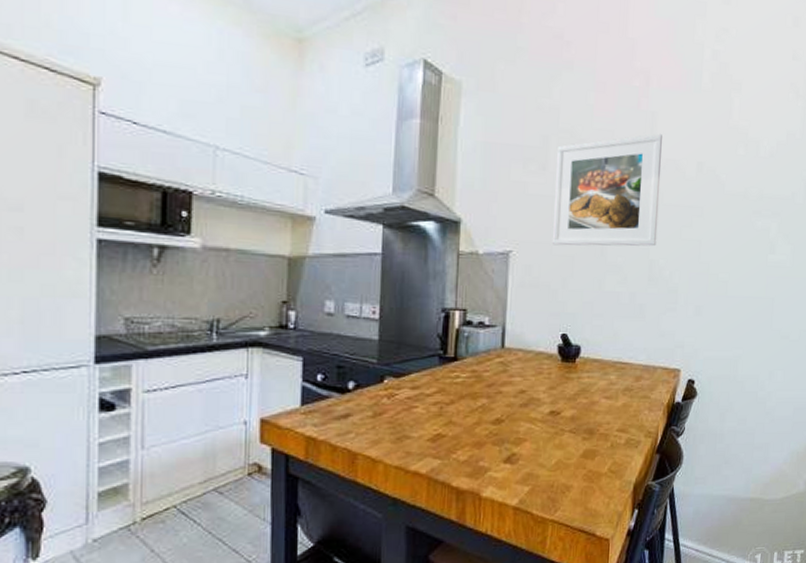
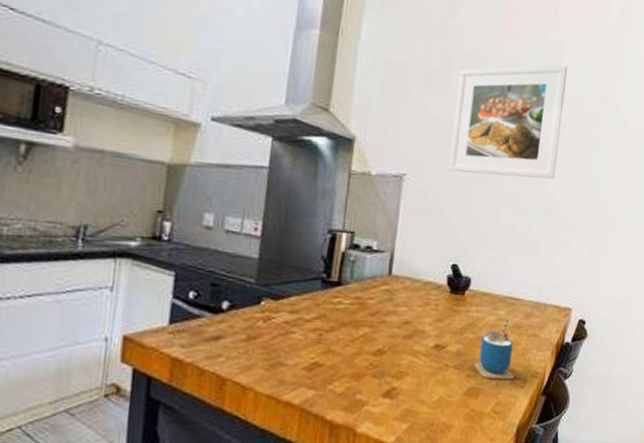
cup: none [589,382,628,441] -> present [474,318,514,380]

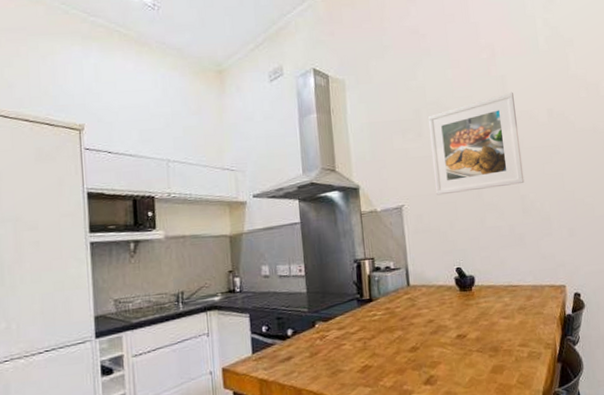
cup: present [474,318,514,380] -> none [493,303,530,356]

